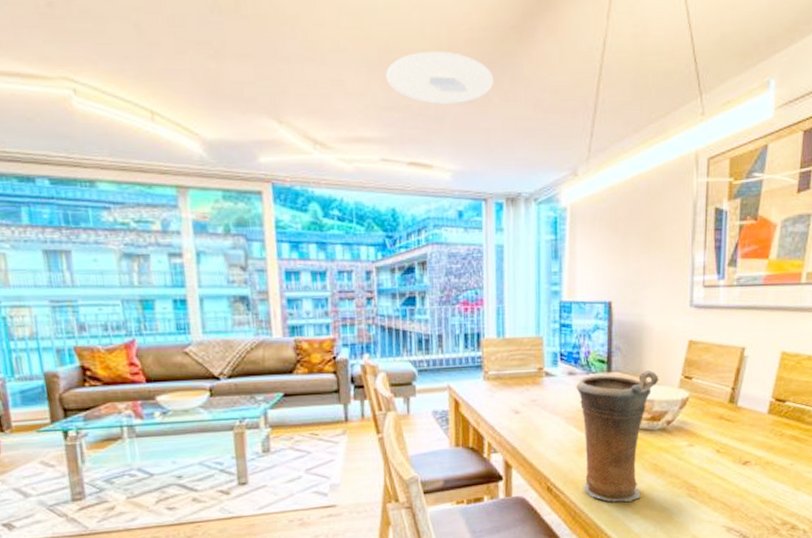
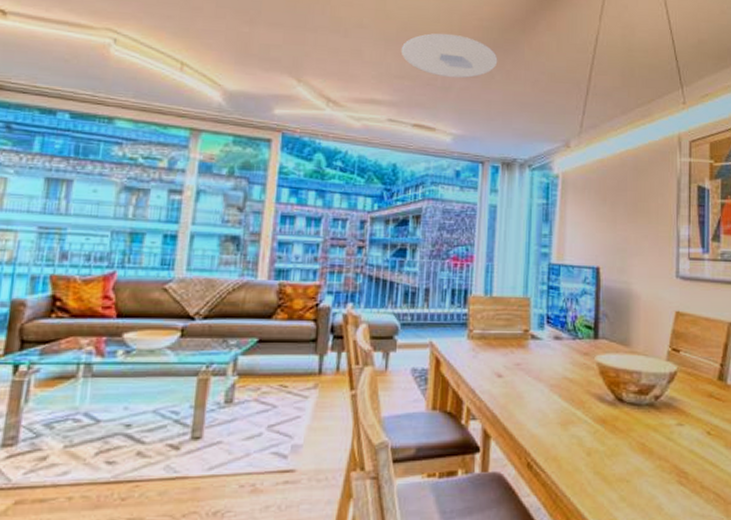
vase: present [576,371,659,502] -> none [562,340,647,486]

